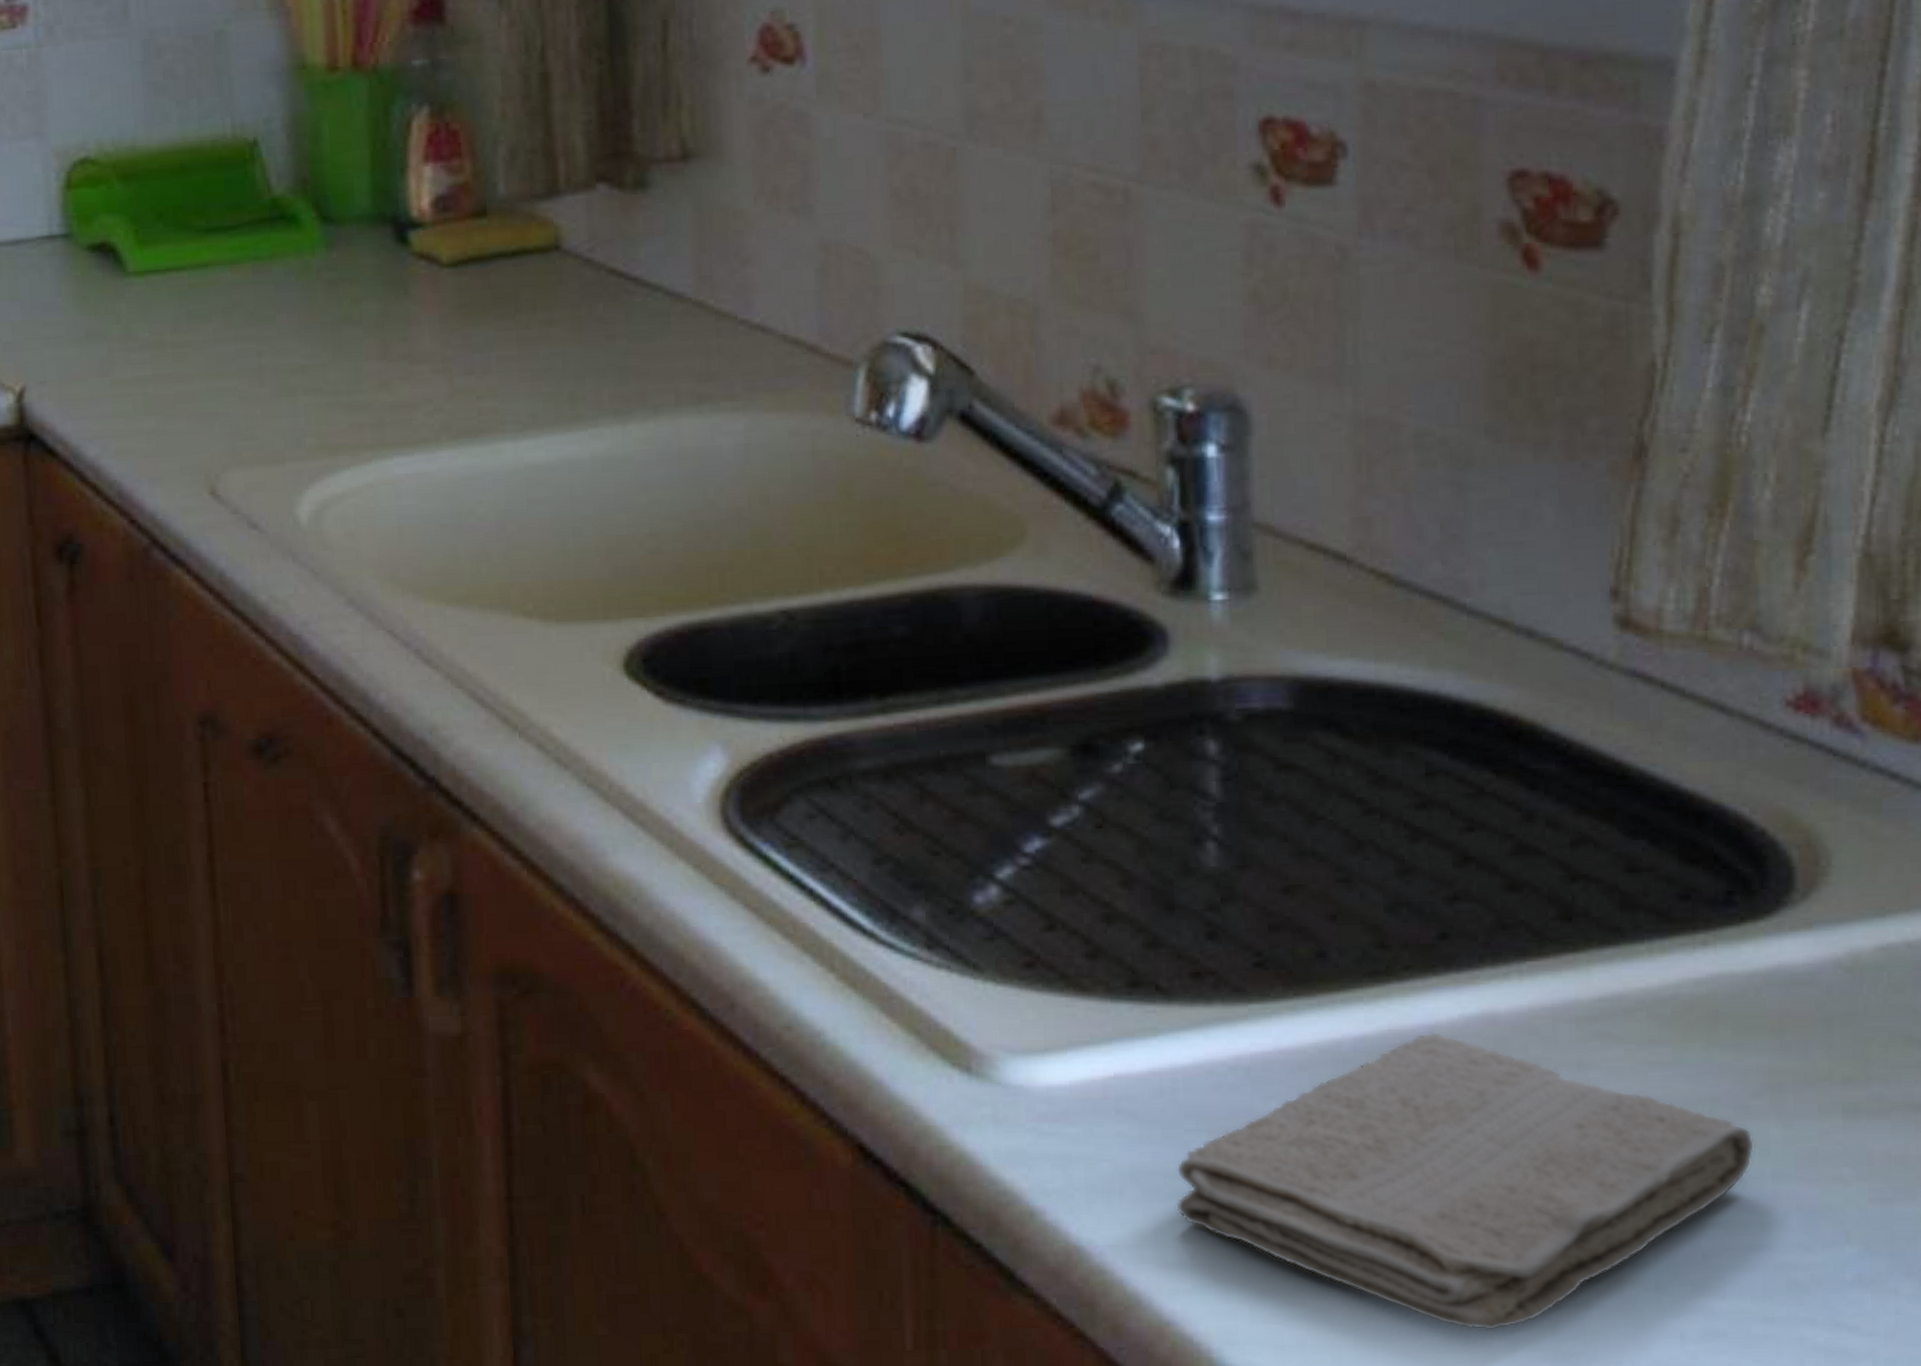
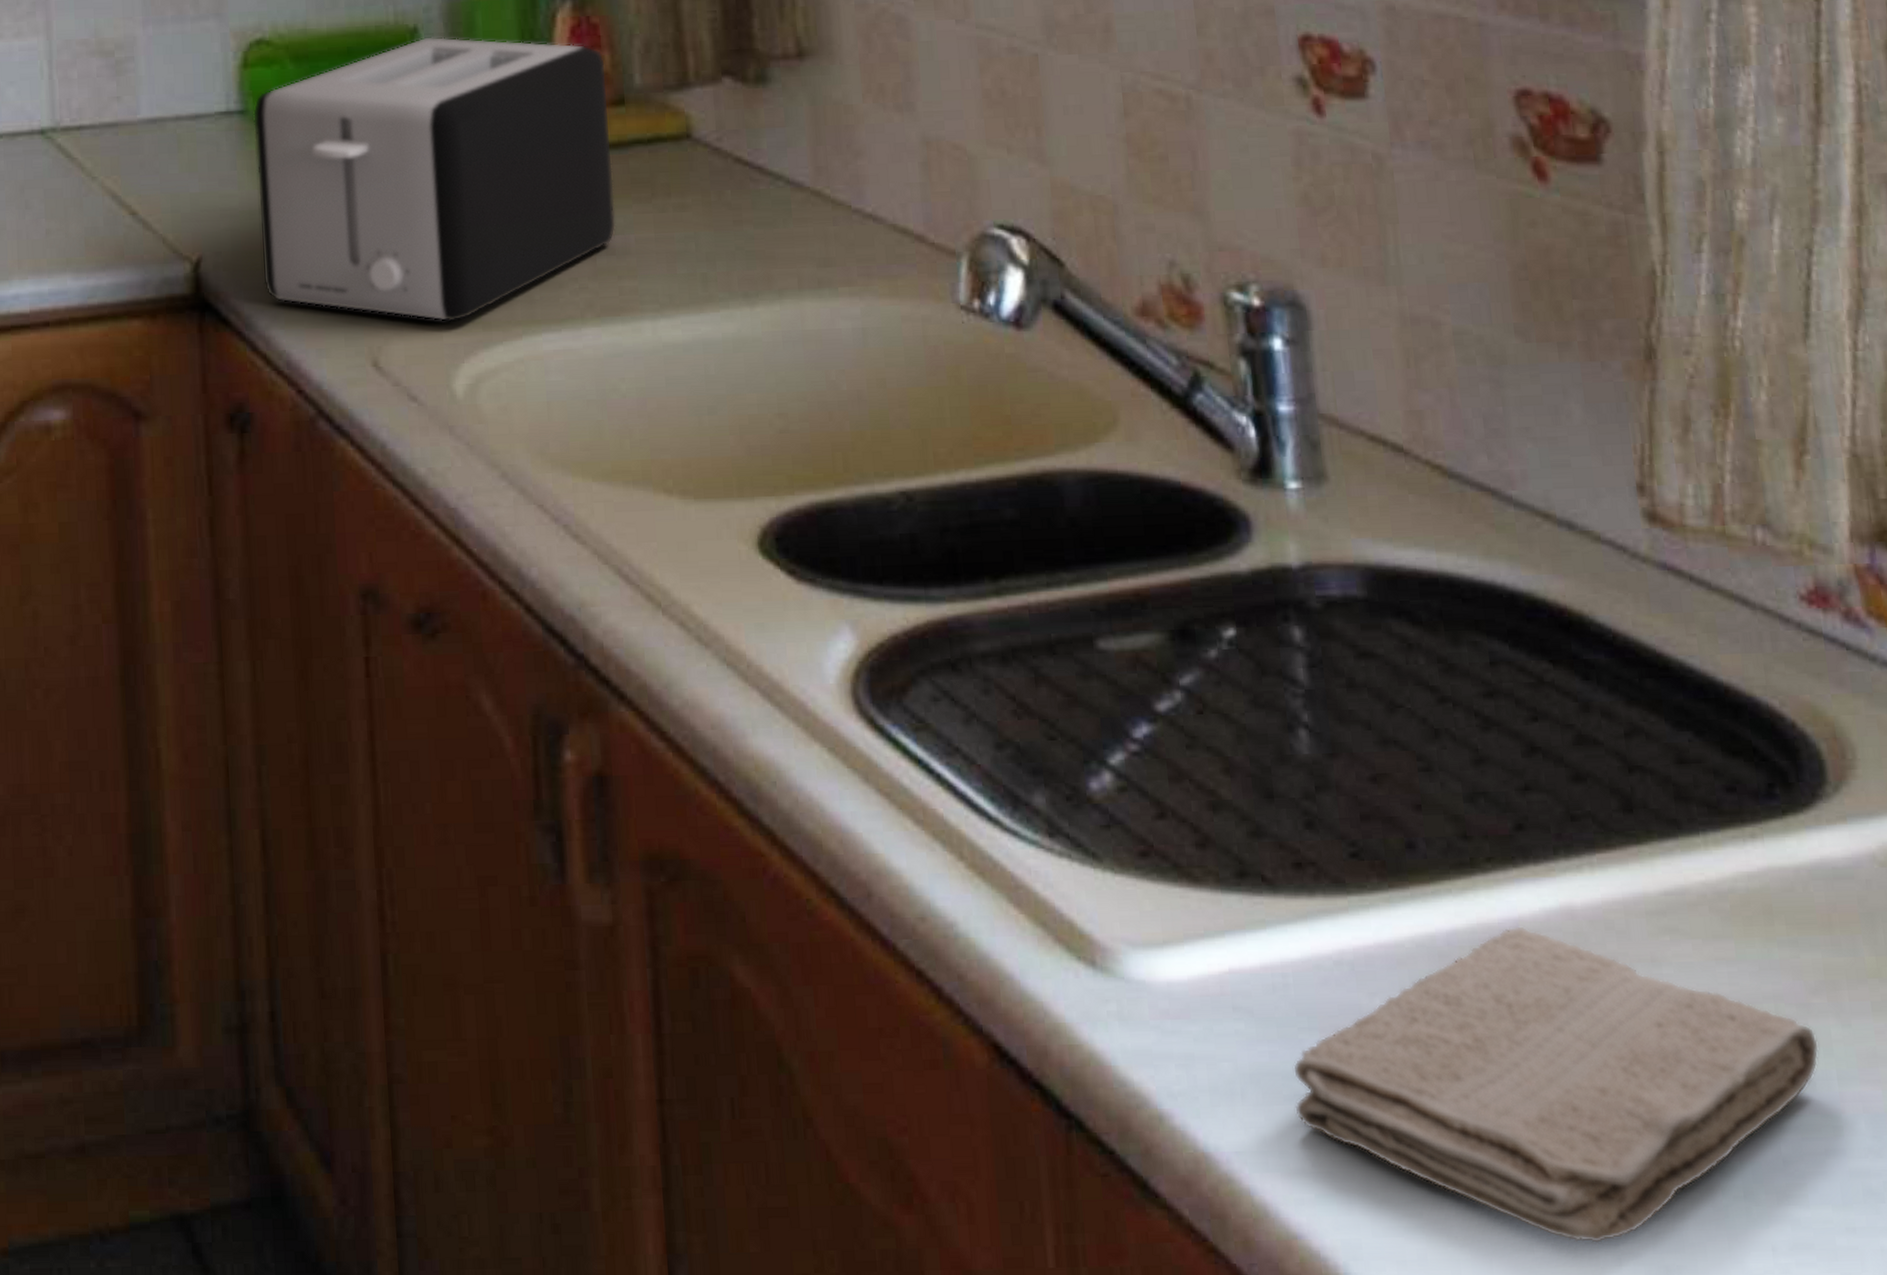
toaster: none [78,149,476,448] -> present [253,36,616,322]

